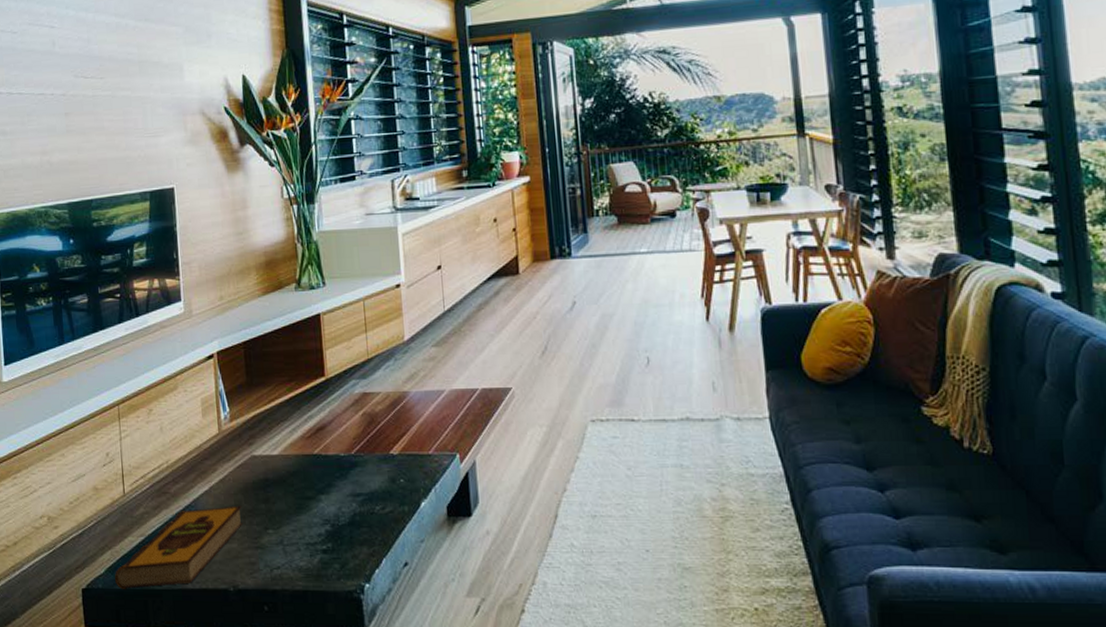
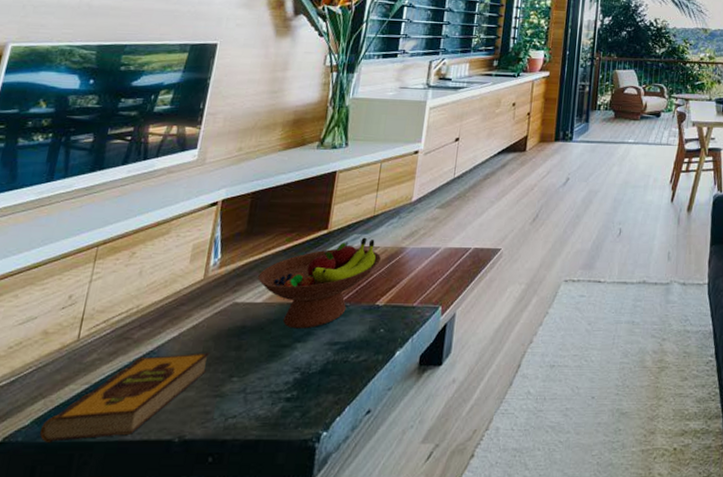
fruit bowl: none [268,382,385,481] -> present [258,237,381,329]

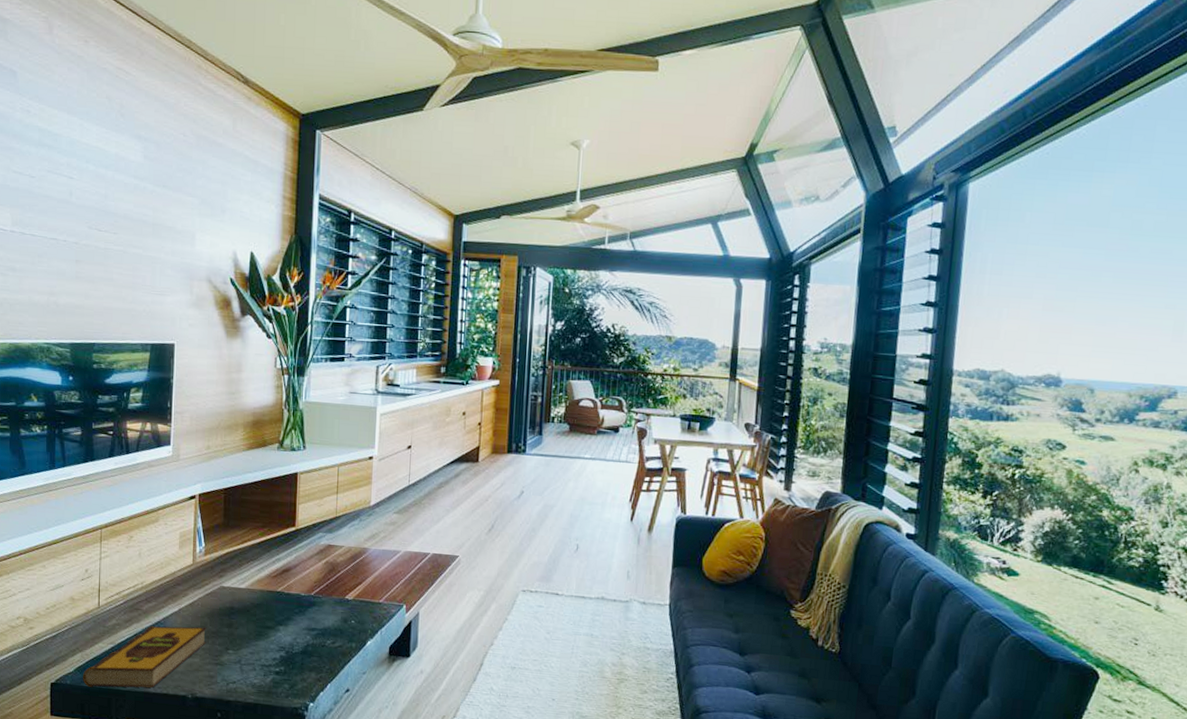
fruit bowl: present [258,237,381,329] -> none [239,536,346,614]

